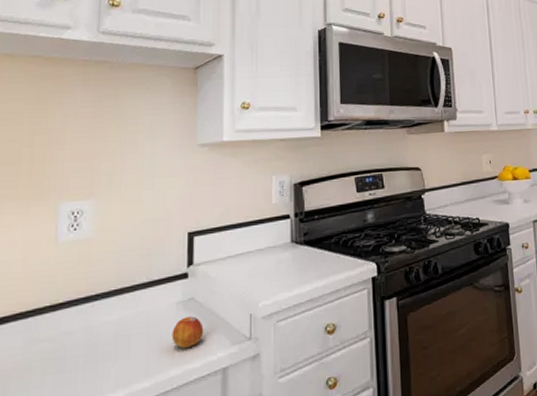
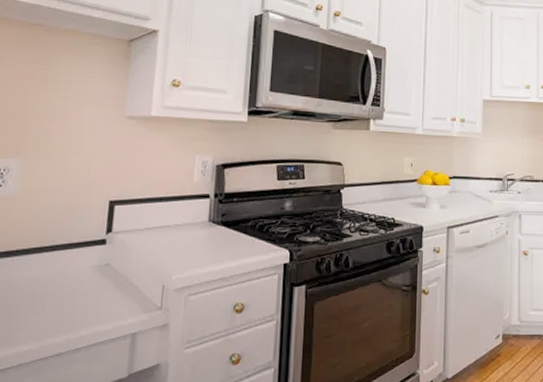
apple: present [172,316,204,349] -> none [85,281,117,311]

